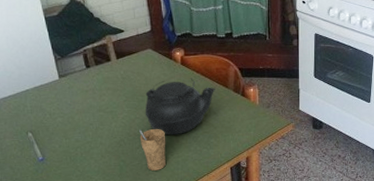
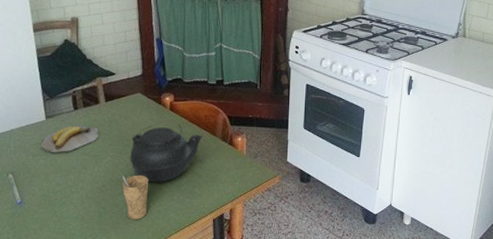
banana: none [57,82,114,110] -> present [41,125,100,152]

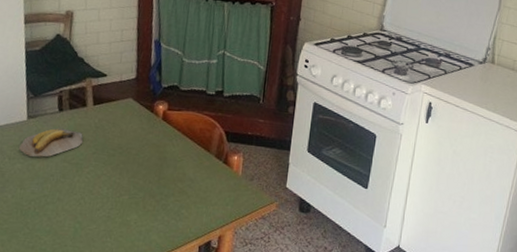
cup: present [122,175,149,219] -> none [102,188,132,239]
teapot: present [129,124,203,183] -> none [113,135,196,200]

